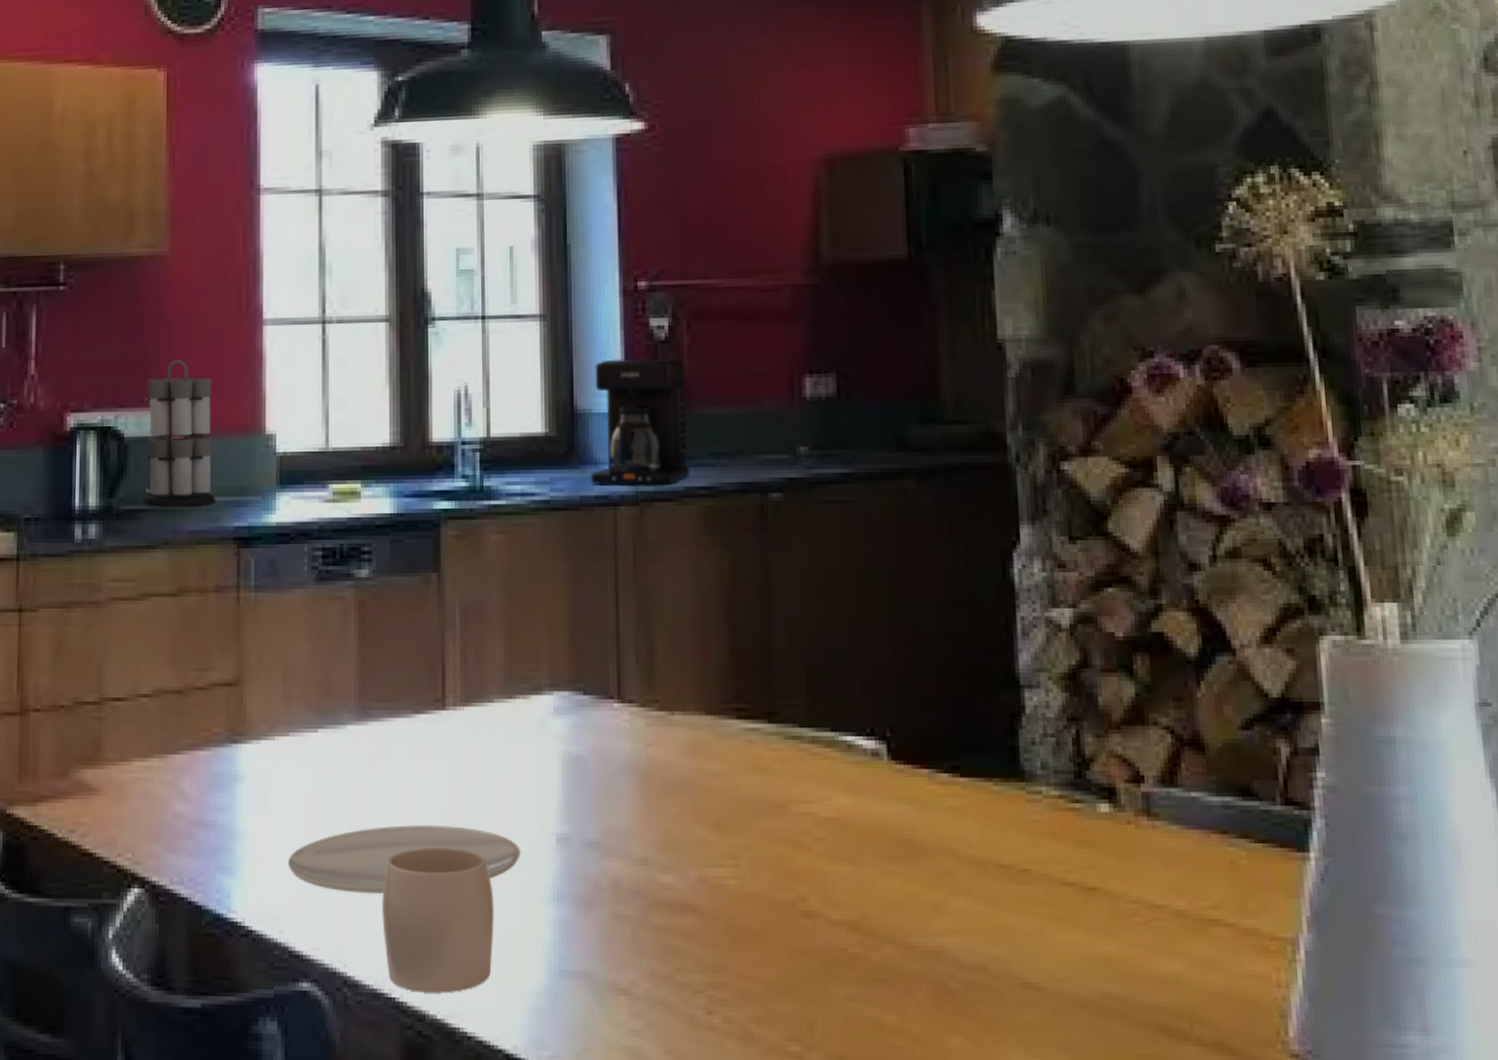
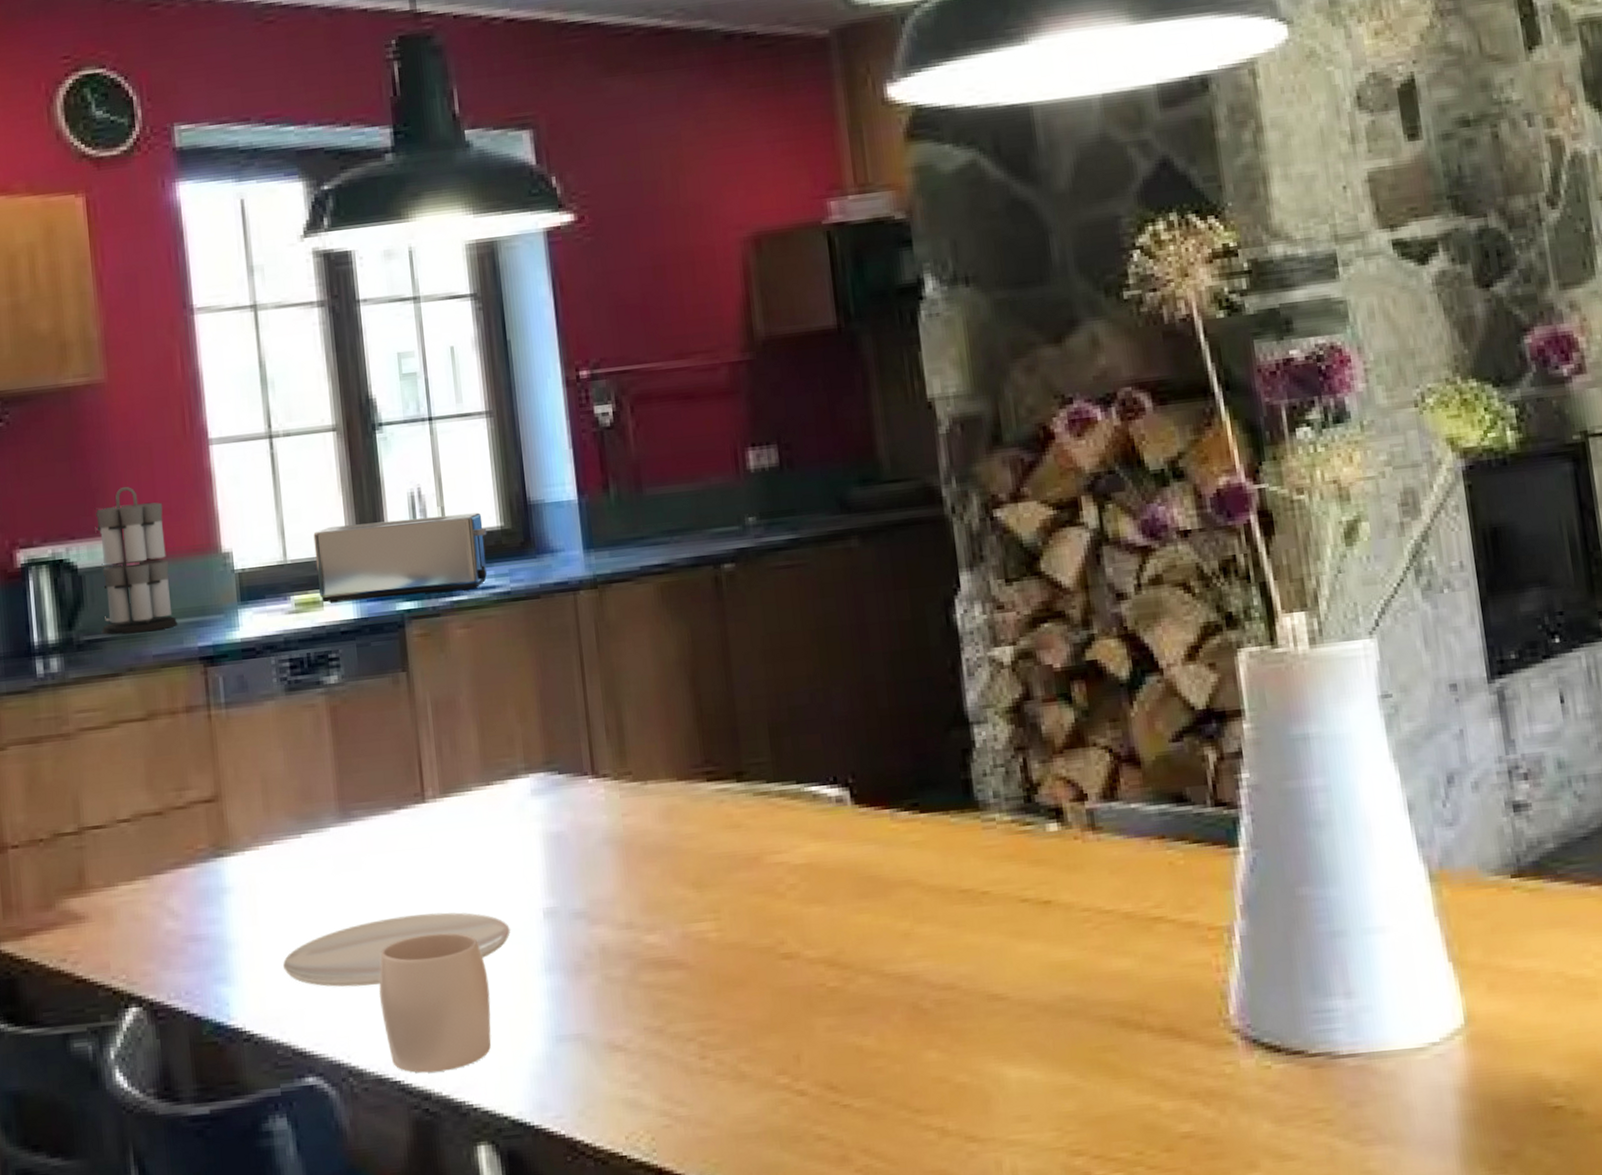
toaster: none [357,416,531,495] -> present [313,512,488,603]
coffee maker: present [591,358,691,486] -> none [544,443,645,572]

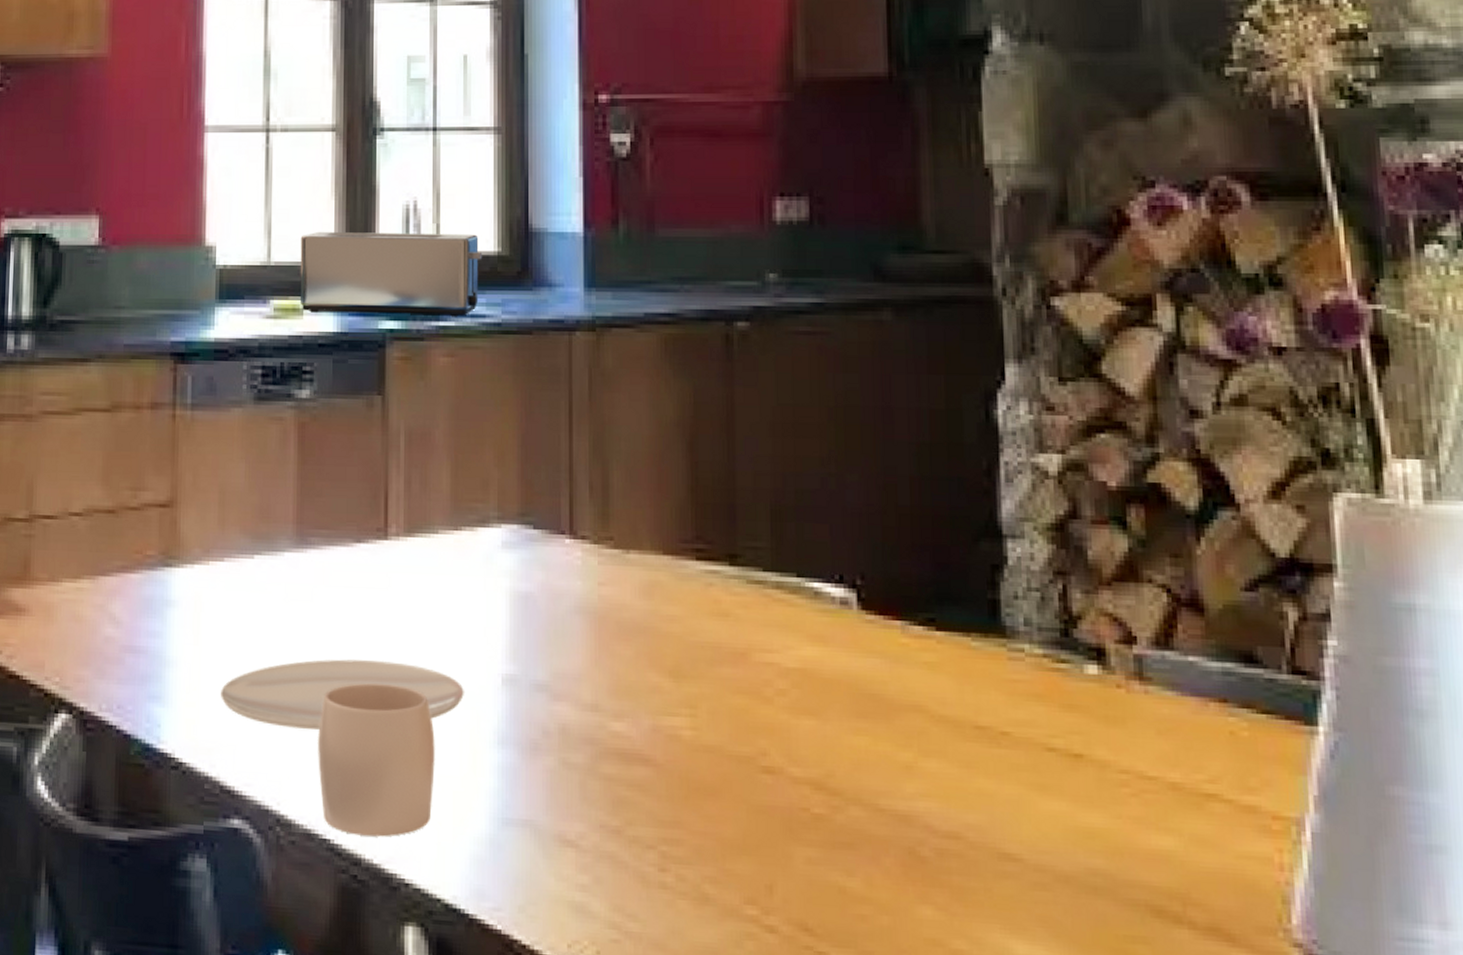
spice rack: present [95,486,177,636] -> none [75,165,152,319]

